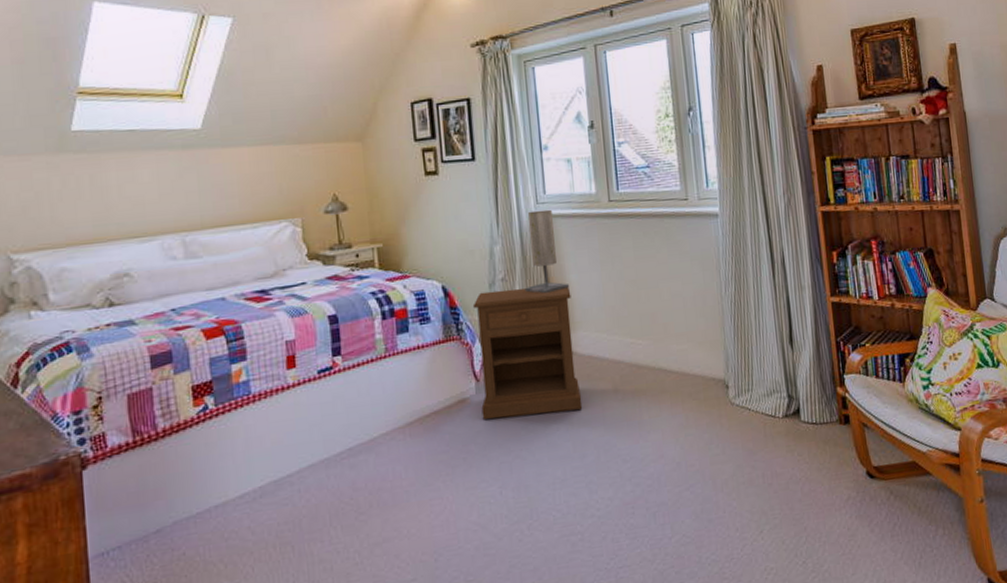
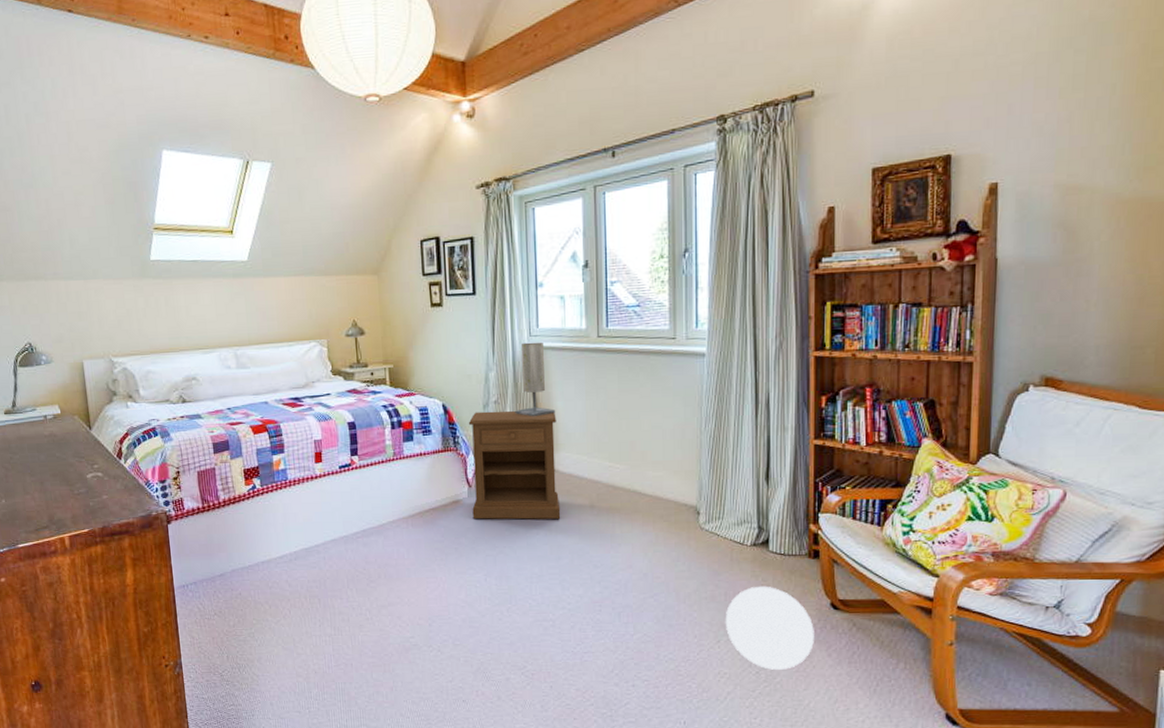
ball: none [765,461,856,557] -> present [725,586,814,670]

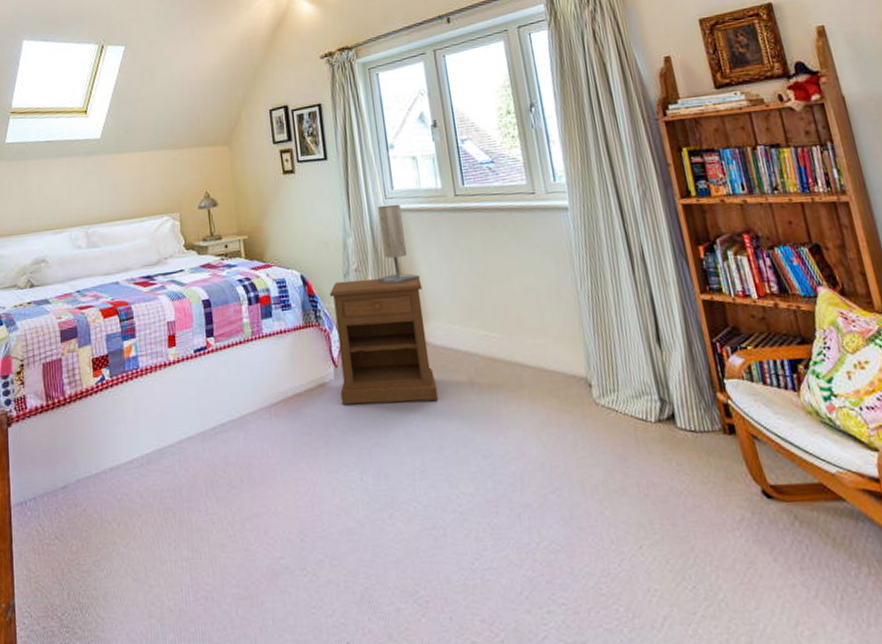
ball: present [725,586,814,670] -> none [642,471,754,583]

